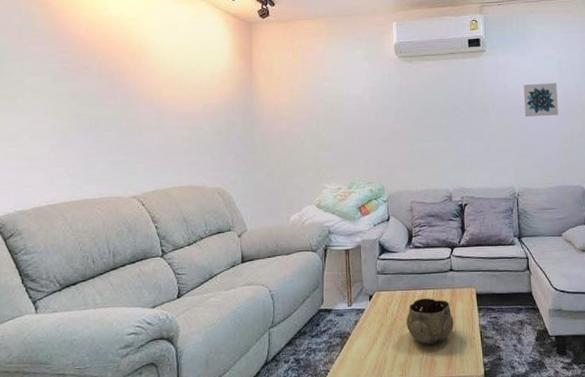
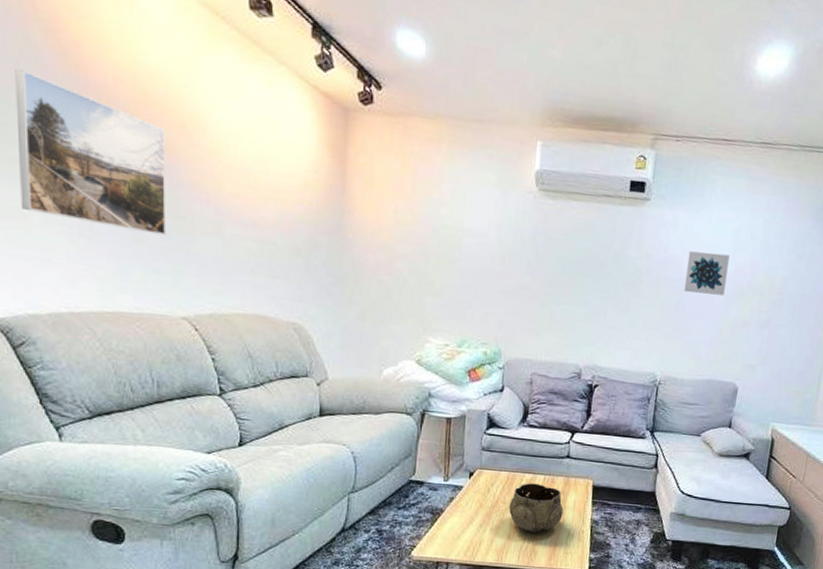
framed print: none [16,35,121,136] -> present [15,69,167,236]

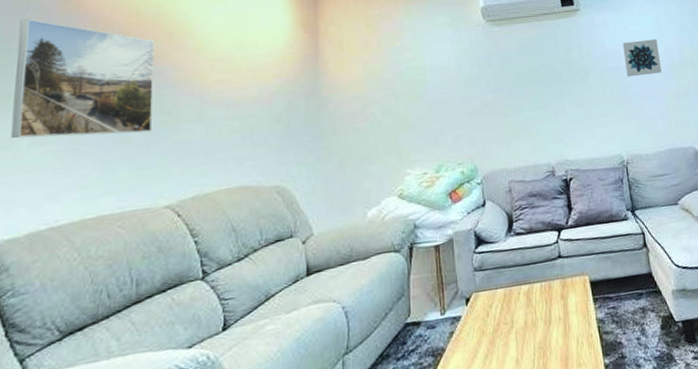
decorative bowl: present [509,483,564,533] -> none [511,293,568,351]

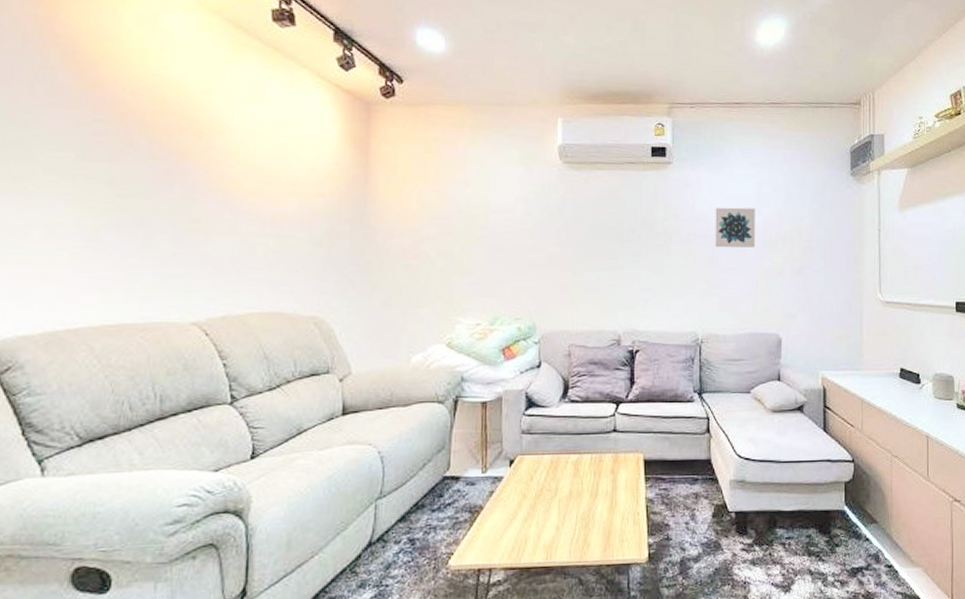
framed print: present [10,19,155,139] -> none [21,91,183,240]

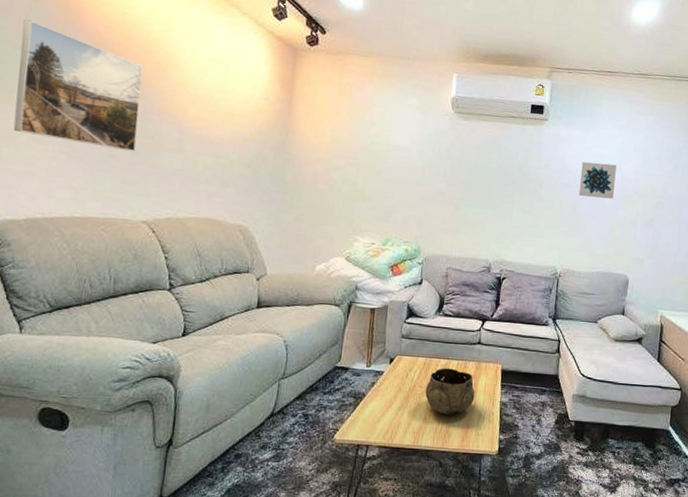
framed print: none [21,91,183,240] -> present [13,20,144,152]
decorative bowl: none [556,464,615,521] -> present [425,368,475,415]

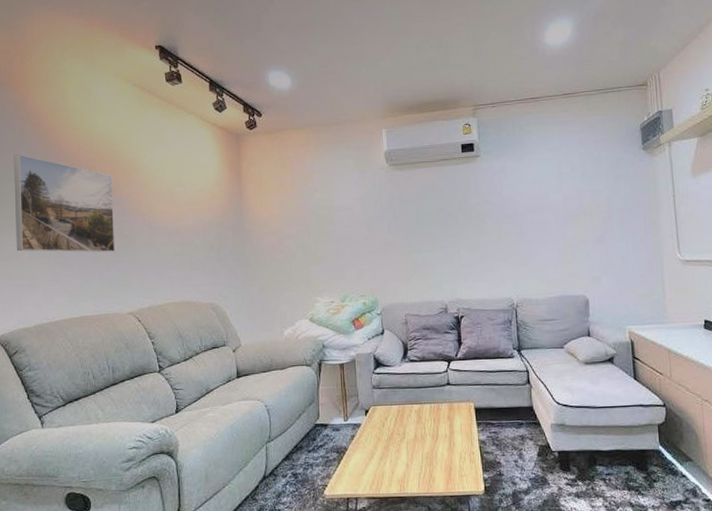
decorative bowl: present [425,368,475,415] -> none [403,412,453,459]
wall art: present [578,162,617,199] -> none [520,187,558,225]

